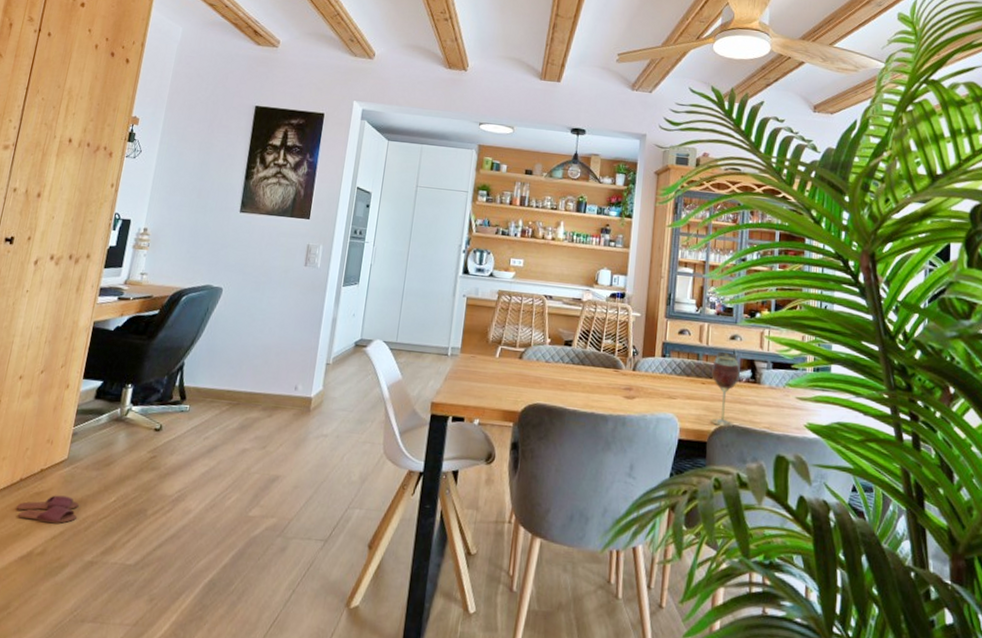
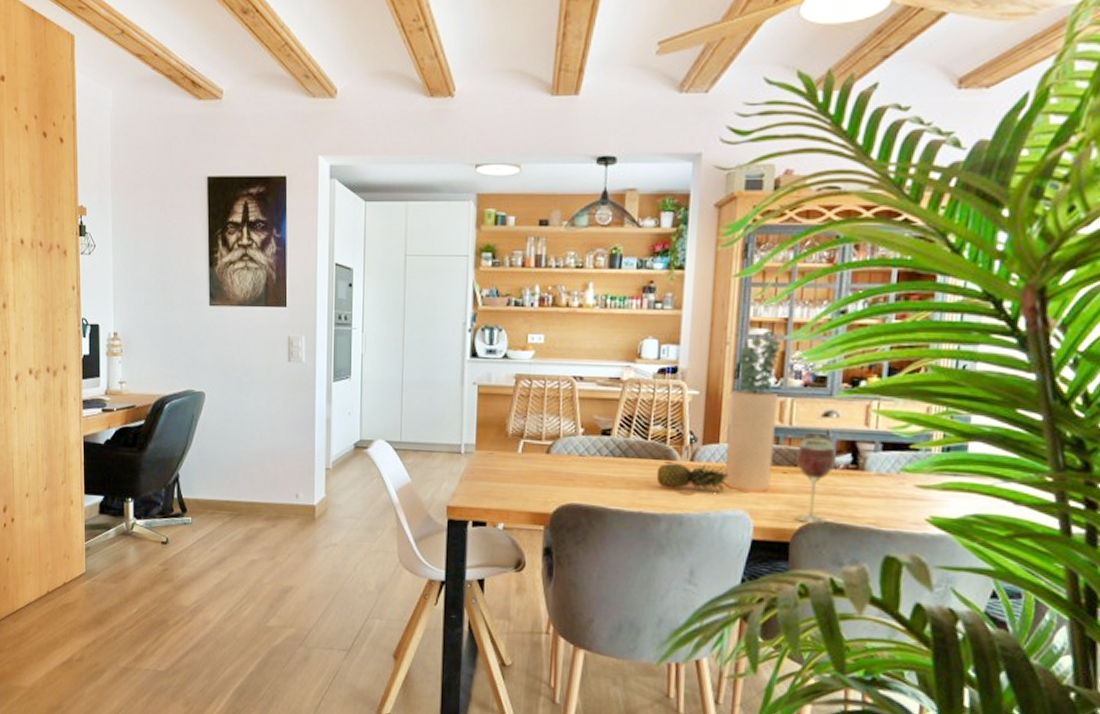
slippers: present [16,495,79,524] -> none [49,606,105,633]
fruit: none [606,371,662,399] -> present [656,462,730,493]
vase: none [658,263,701,399] -> present [725,322,782,493]

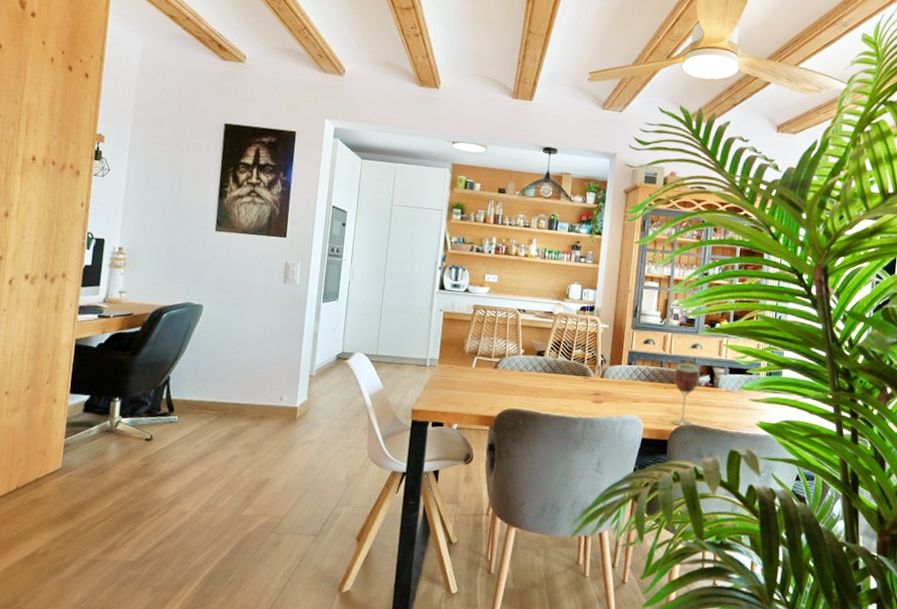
fruit: present [656,462,730,493] -> none [576,378,628,402]
vase: present [725,322,782,493] -> none [624,278,666,403]

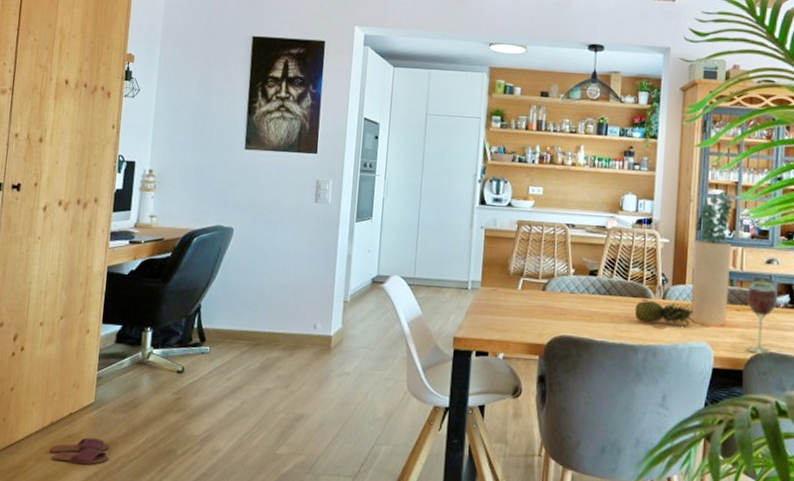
slippers: none [15,501,77,527] -> present [50,437,110,465]
fruit: none [576,378,628,402] -> present [634,300,694,327]
vase: none [624,278,666,403] -> present [690,184,733,327]

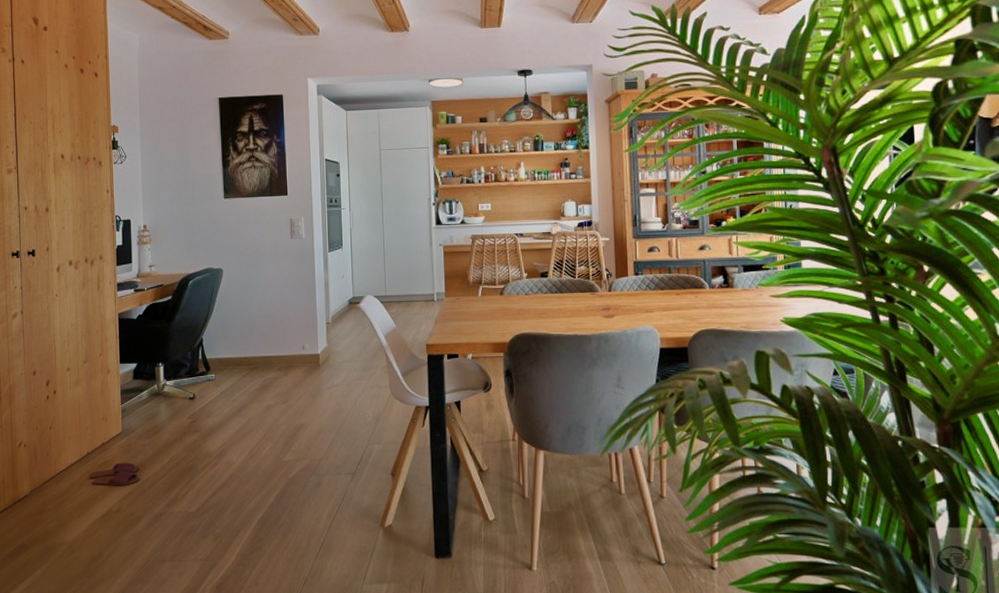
fruit: present [634,300,694,327] -> none [584,293,639,314]
vase: present [690,184,733,327] -> none [631,183,669,312]
wineglass: present [747,276,777,355] -> none [684,262,712,332]

